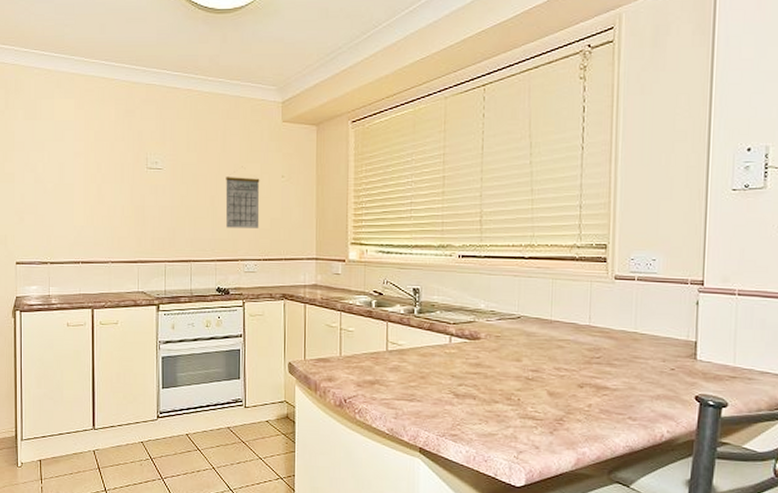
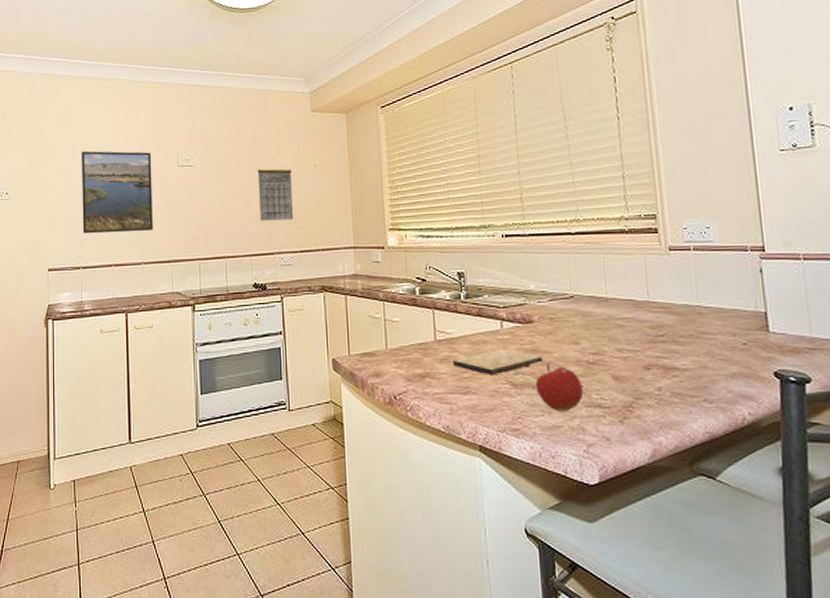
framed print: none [49,147,121,231] -> present [81,150,153,234]
cutting board: none [402,361,485,386] -> present [453,348,543,376]
fruit: none [476,377,520,422] -> present [535,363,584,412]

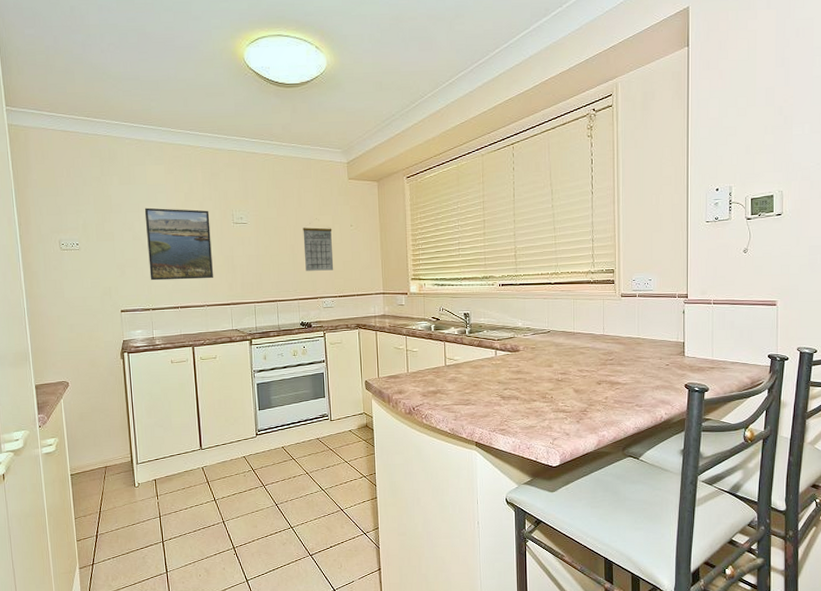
cutting board: present [453,348,543,376] -> none [458,371,525,391]
fruit: present [535,363,584,412] -> none [518,381,553,416]

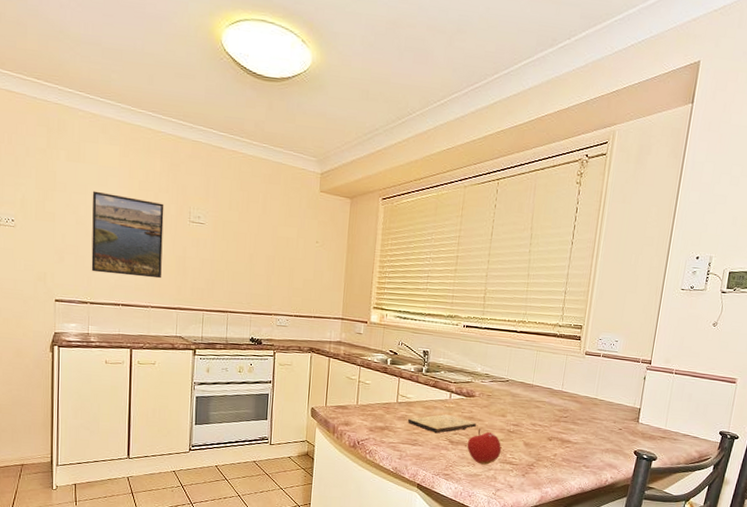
calendar: present [303,218,334,271] -> none [262,229,296,287]
cutting board: none [458,371,525,391] -> present [408,414,476,434]
fruit: none [518,381,553,416] -> present [467,428,502,465]

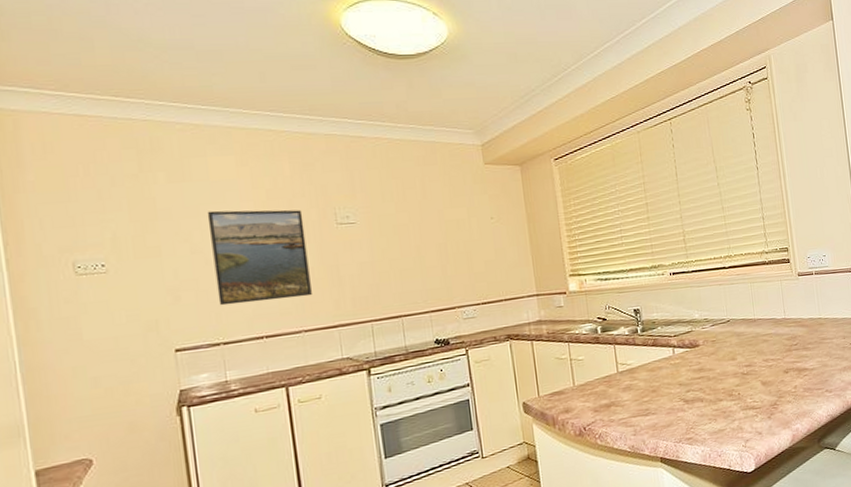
cutting board: present [408,414,476,434] -> none [634,371,708,396]
fruit: present [467,428,502,465] -> none [703,378,741,418]

